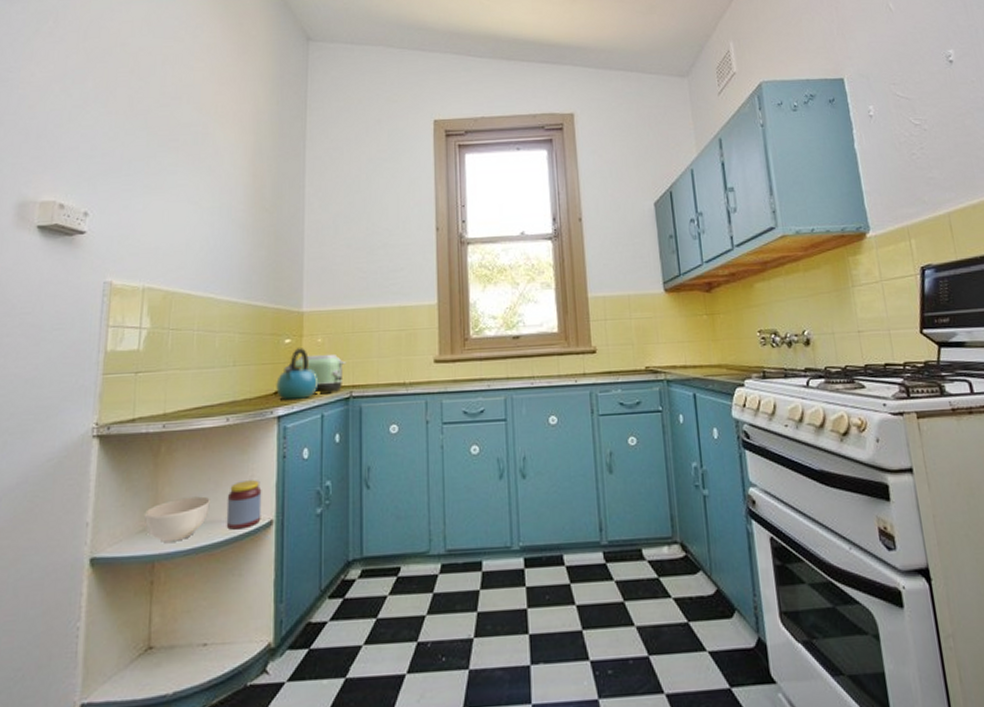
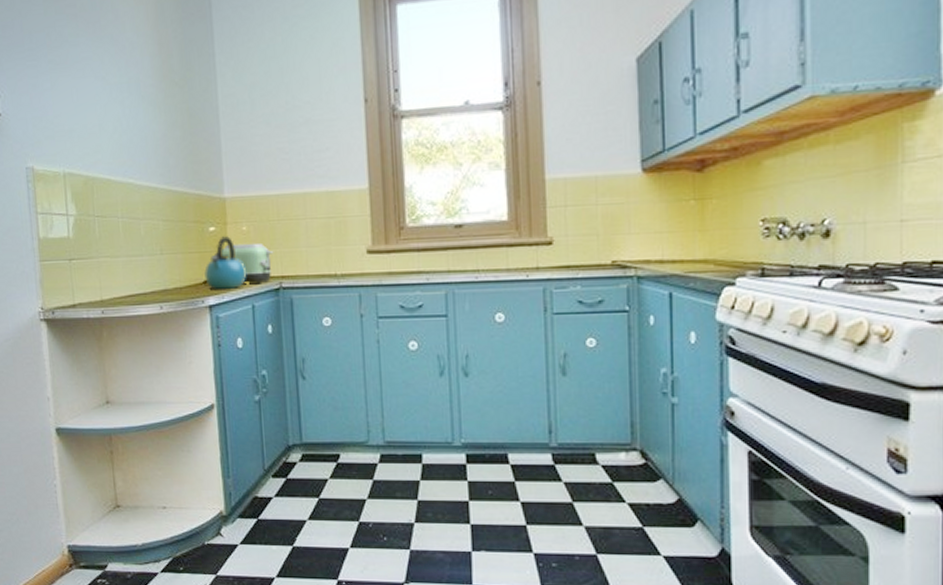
bowl: present [143,496,210,542] -> none [96,379,154,418]
jar: present [226,480,262,530] -> none [169,366,203,411]

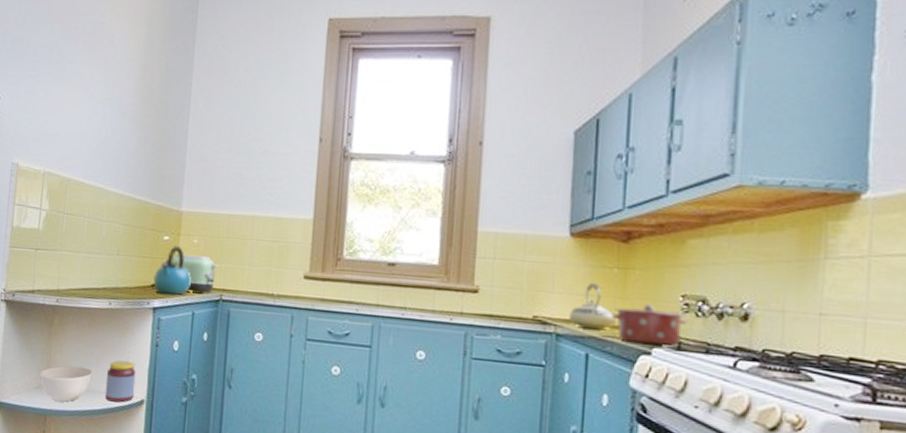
bowl: none [96,379,154,418] -> present [39,365,93,402]
jar: none [169,366,203,411] -> present [105,360,136,403]
teakettle: none [649,219,699,267] -> present [569,283,617,330]
casserole: none [693,232,770,276] -> present [612,303,688,347]

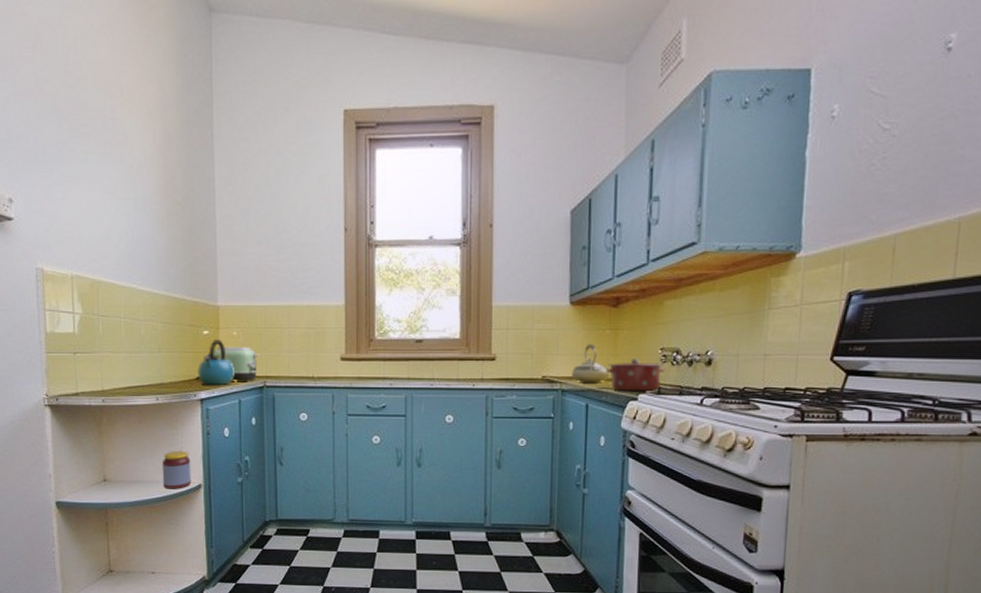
bowl: present [39,365,93,402] -> none [94,460,148,495]

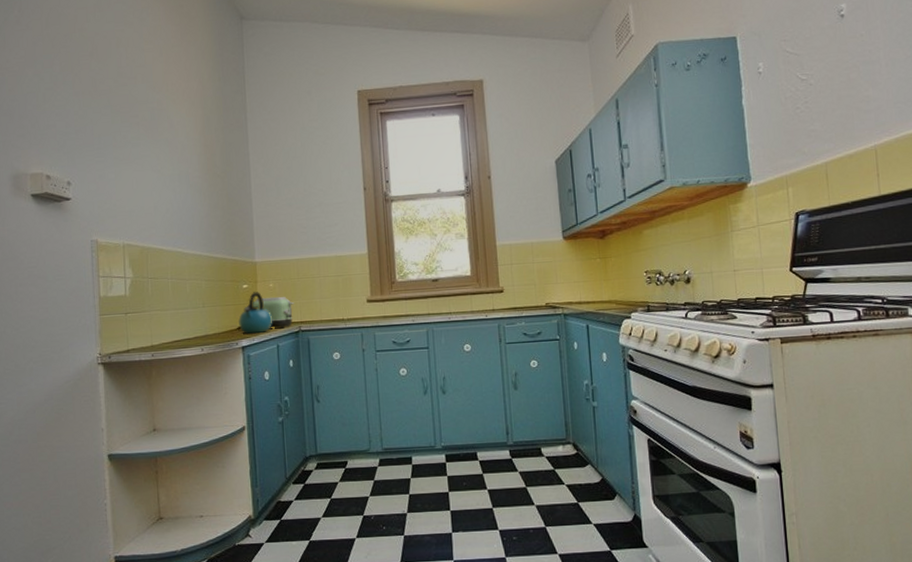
jar: present [162,451,192,489] -> none [207,396,236,434]
teakettle: present [572,344,611,383] -> none [571,272,605,307]
casserole: present [606,357,666,392] -> none [601,280,652,312]

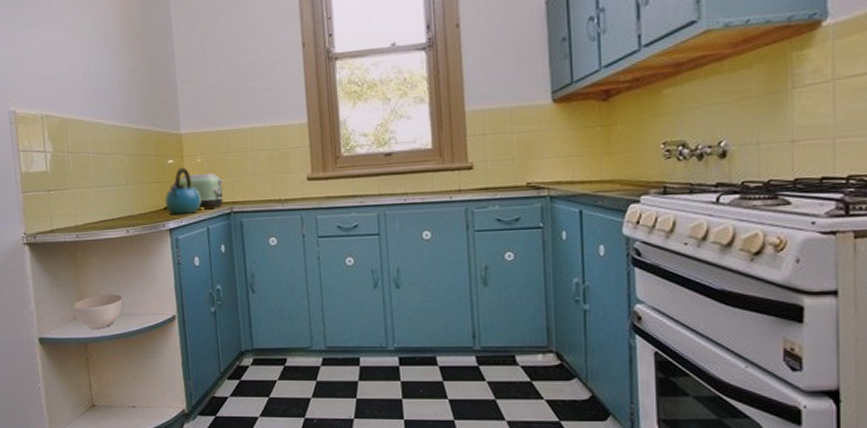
bowl: none [144,408,195,443] -> present [72,294,123,329]

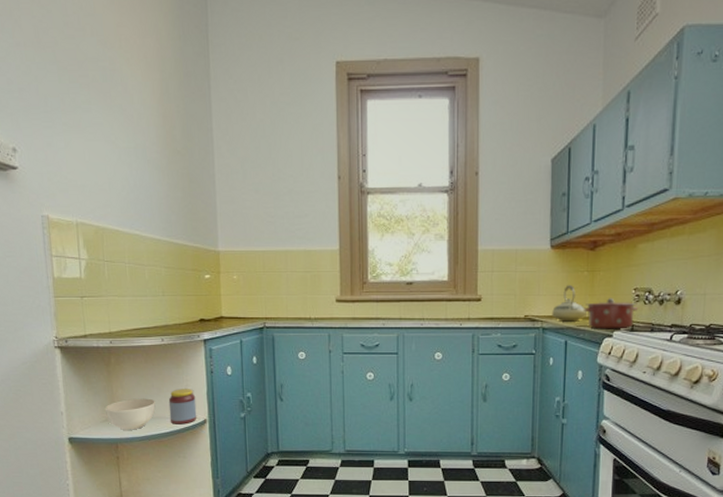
jar: none [136,282,166,322] -> present [168,389,197,425]
kettle: present [164,167,201,215] -> none [199,283,236,327]
toaster: present [179,173,225,210] -> none [215,289,260,324]
teakettle: none [560,144,606,188] -> present [552,285,588,322]
casserole: none [600,154,671,194] -> present [584,297,639,329]

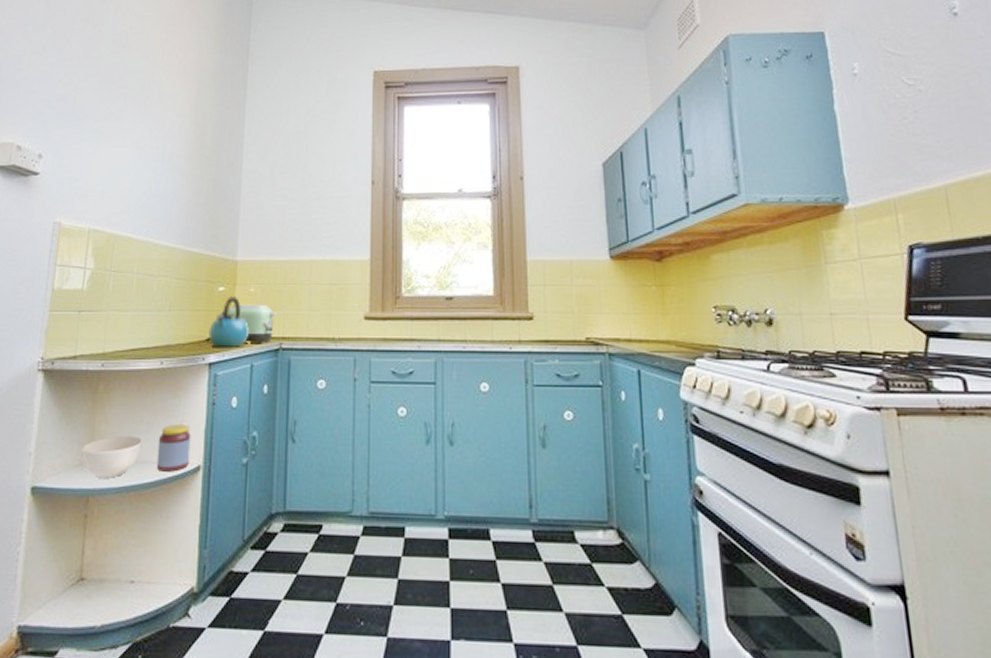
kettle: none [199,283,236,327] -> present [207,296,249,349]
toaster: none [215,289,260,324] -> present [228,304,277,344]
teakettle: present [552,285,588,322] -> none [618,302,662,346]
casserole: present [584,297,639,329] -> none [656,316,723,356]

